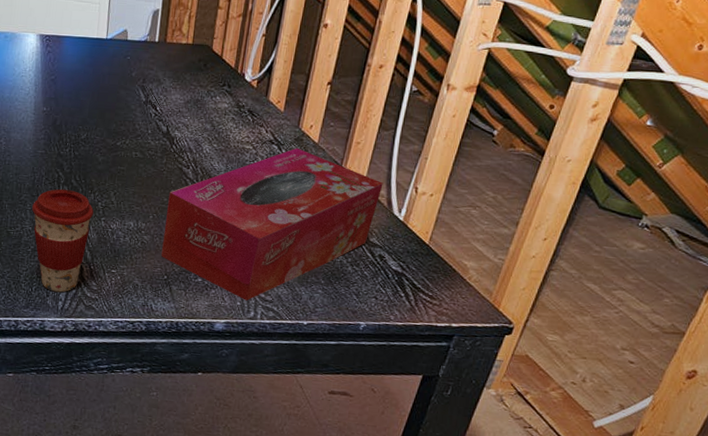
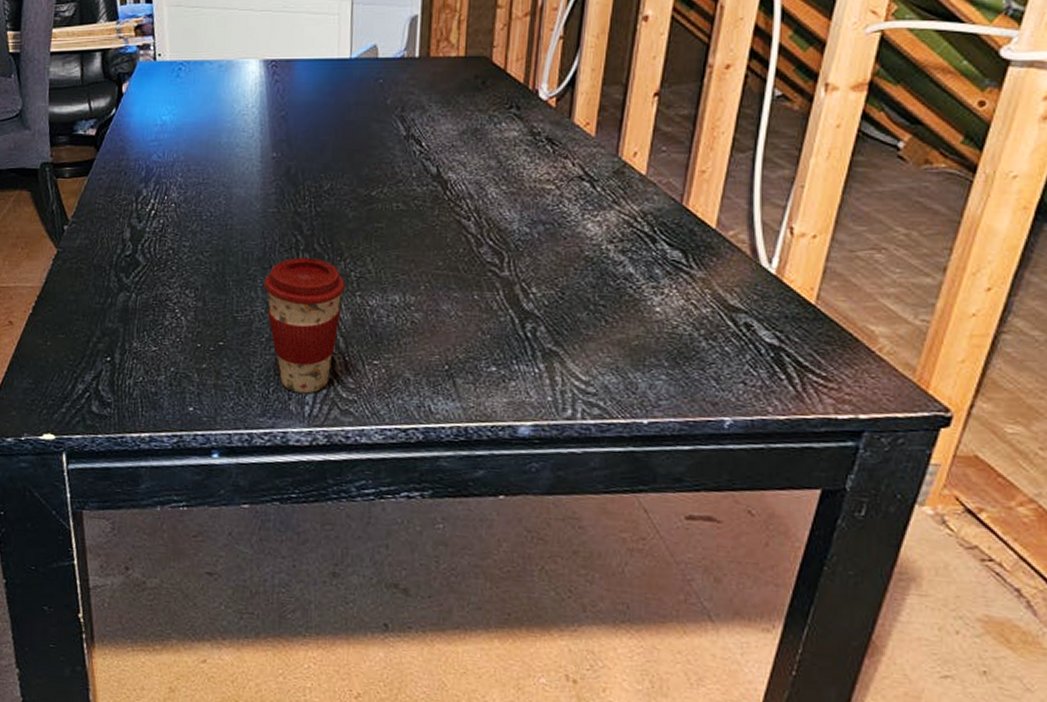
tissue box: present [160,147,383,301] -> none [438,183,743,394]

